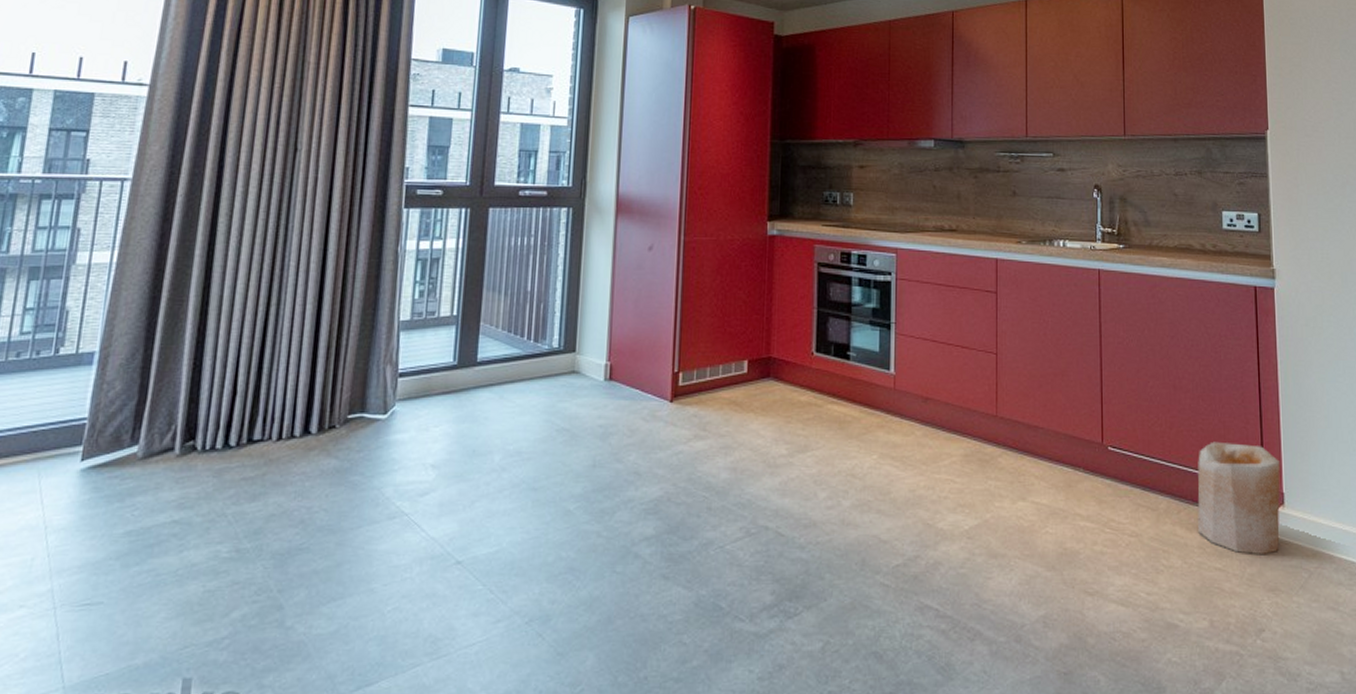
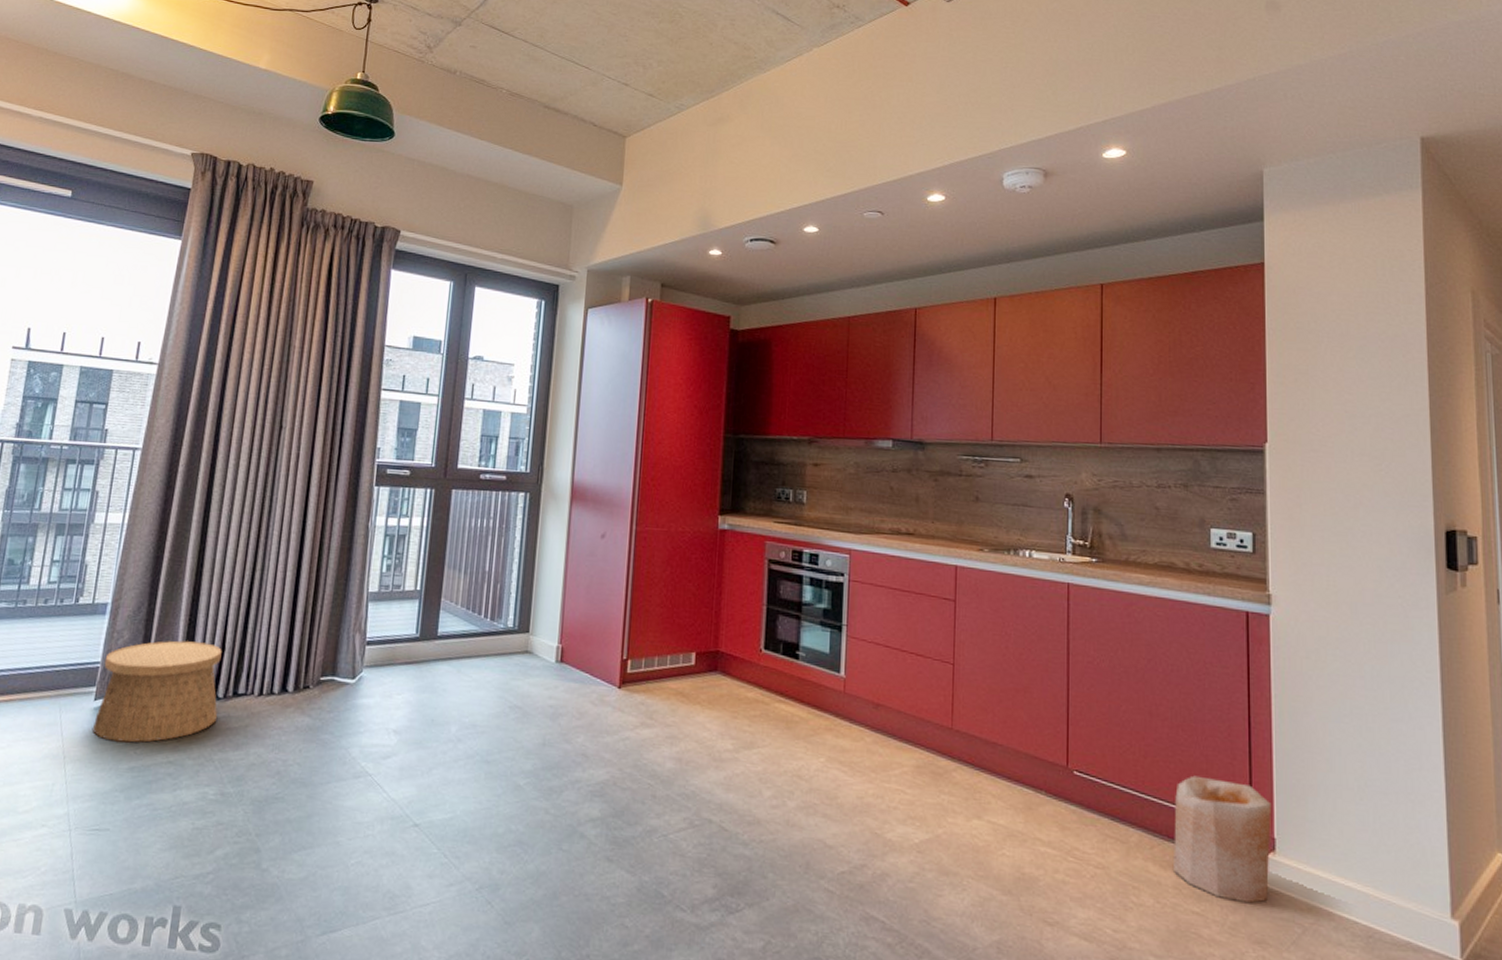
basket: none [80,387,233,504] -> present [93,640,222,743]

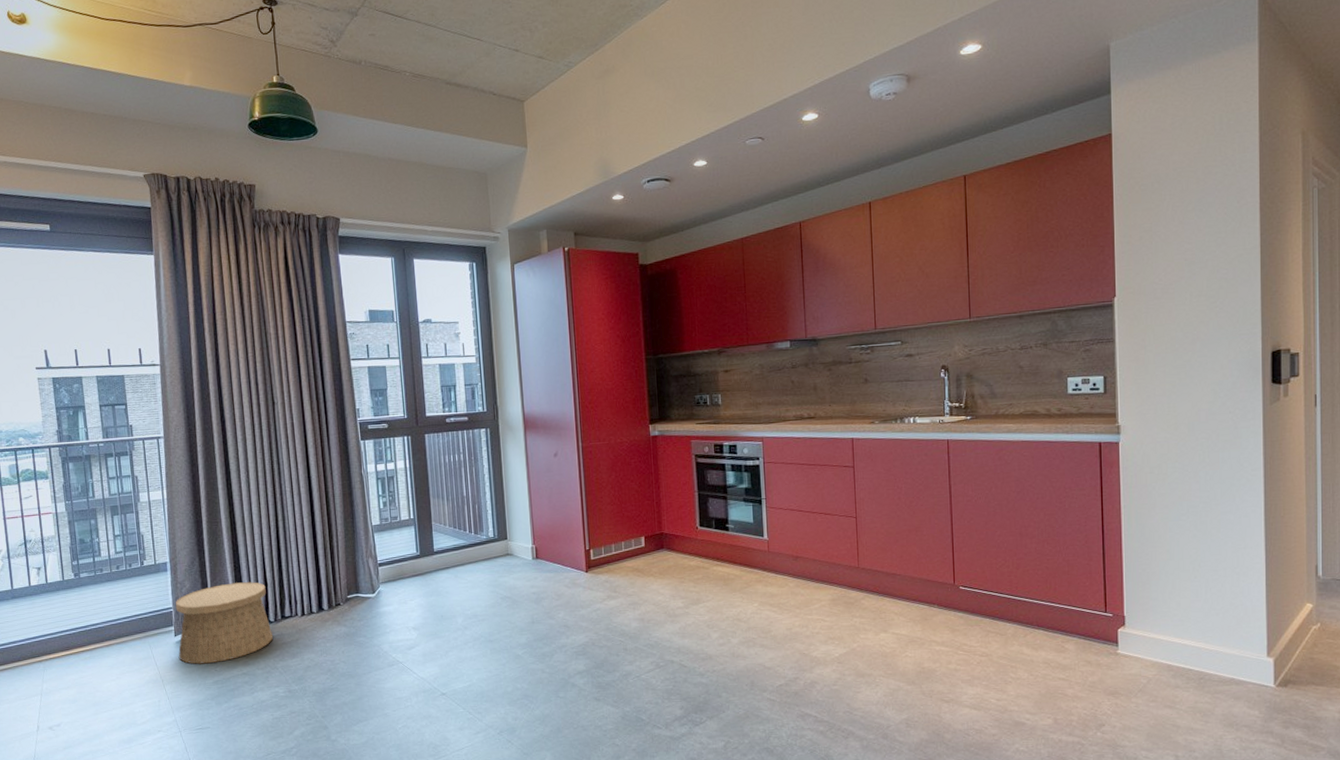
vase: present [1174,775,1271,904] -> none [1043,577,1122,667]

